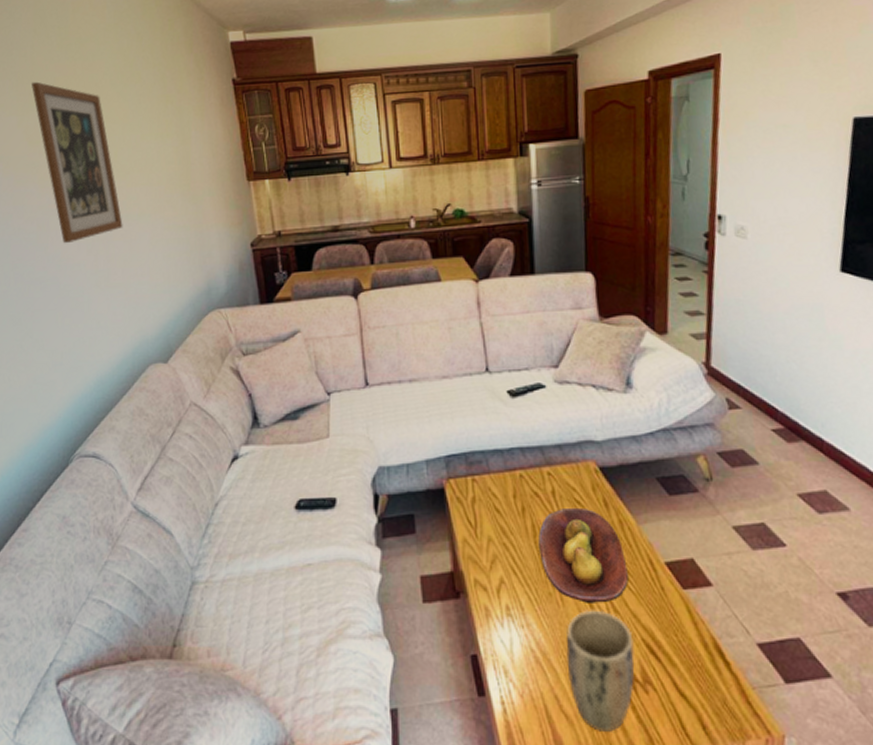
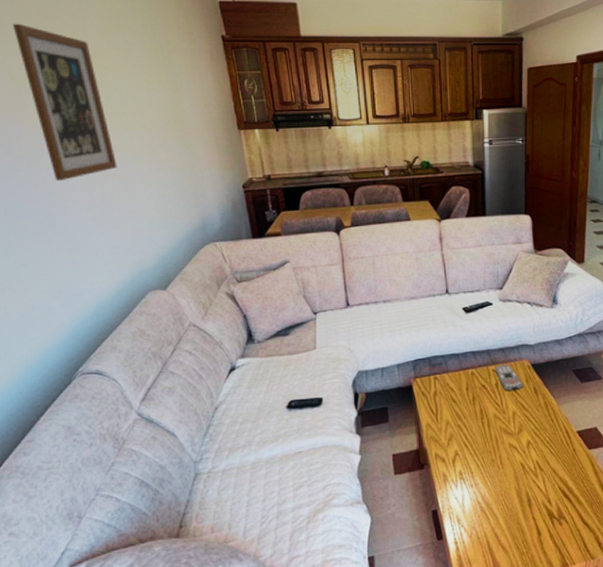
fruit bowl: present [538,507,628,603] -> none [485,395,550,465]
remote control: none [551,466,590,502] -> present [495,364,524,392]
plant pot: present [566,610,635,732] -> none [504,469,553,555]

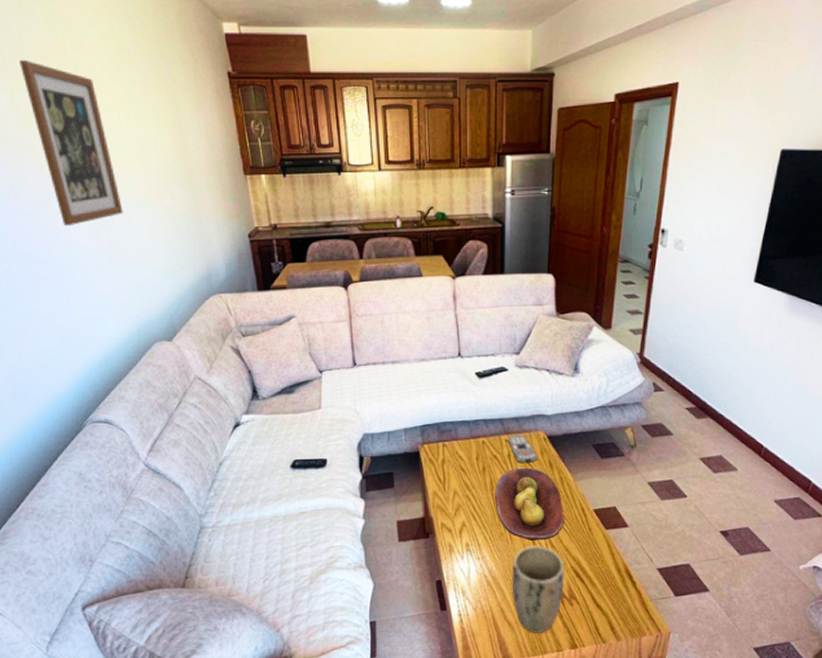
fruit bowl: none [485,395,550,465] -> present [495,467,564,540]
plant pot: none [504,469,553,555] -> present [512,545,564,633]

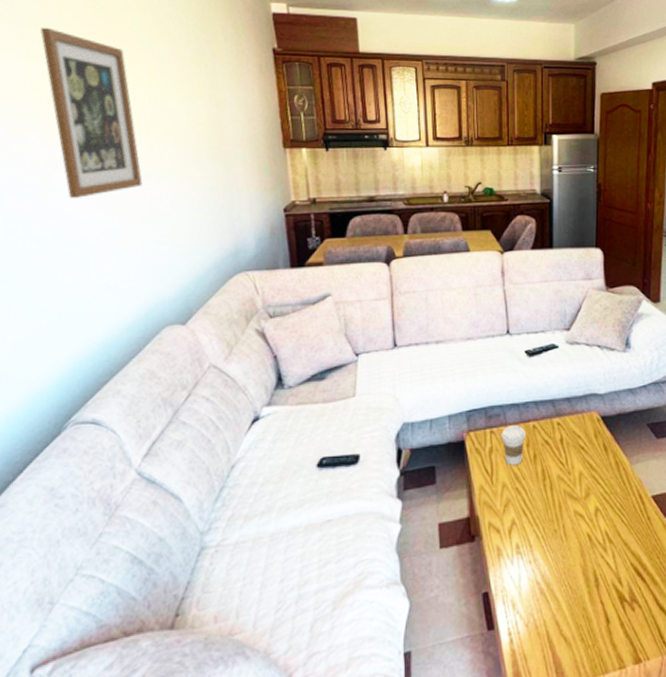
coffee cup: none [453,441,475,476] -> present [501,425,526,466]
fruit bowl: present [495,467,564,540] -> none [547,452,621,536]
remote control: present [508,435,538,464] -> none [560,416,592,448]
plant pot: present [512,545,564,633] -> none [567,541,624,649]

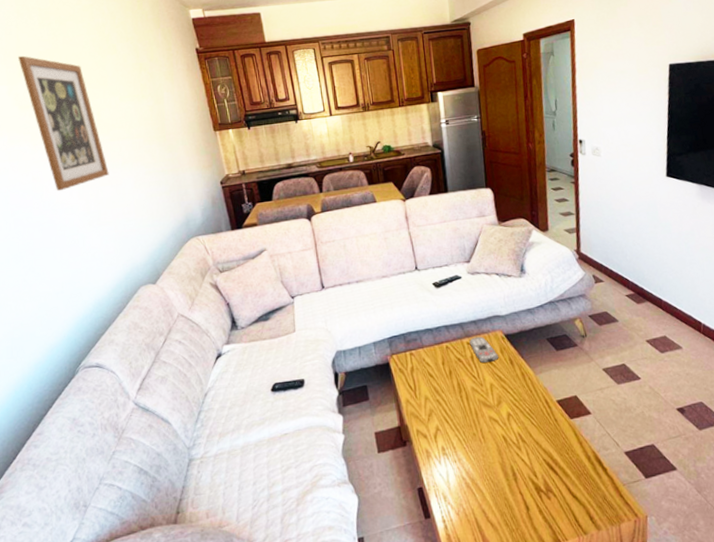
coffee cup: present [501,425,526,466] -> none [419,347,441,381]
remote control: none [560,416,592,448] -> present [469,336,499,364]

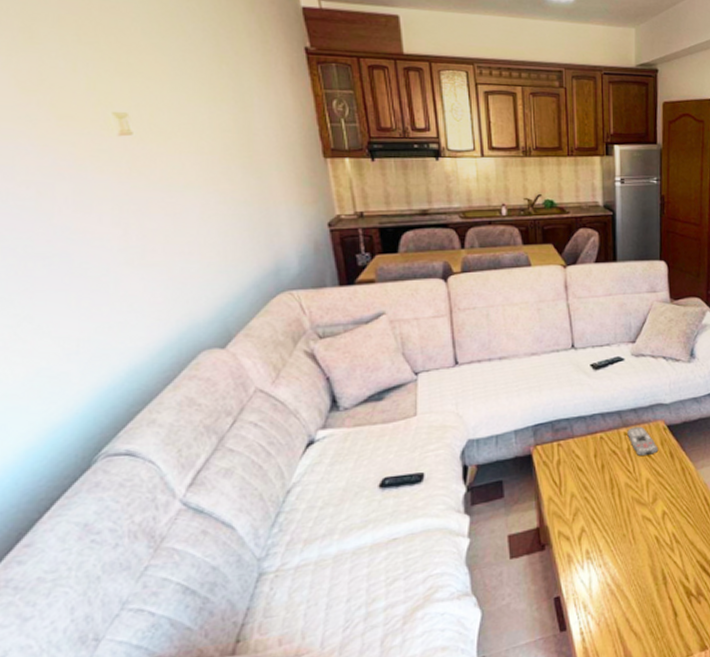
wall art: present [18,55,109,192] -> none [22,16,163,214]

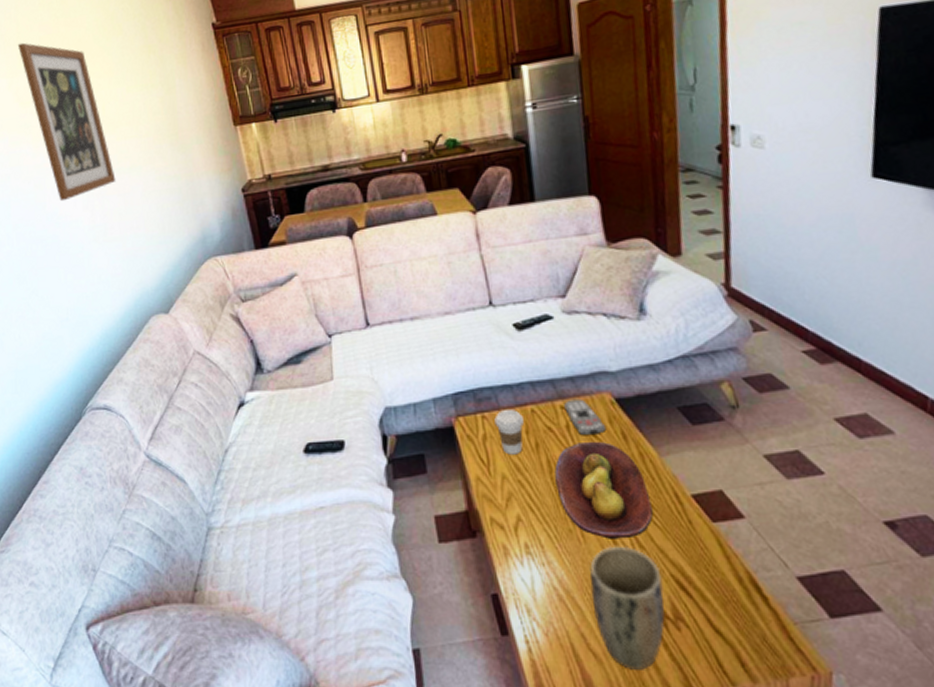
wall art: none [22,16,163,214] -> present [18,42,116,202]
coffee cup: none [568,437,593,476] -> present [494,410,524,455]
fruit bowl: none [615,460,688,539] -> present [554,441,653,539]
plant pot: none [636,542,691,641] -> present [590,546,665,670]

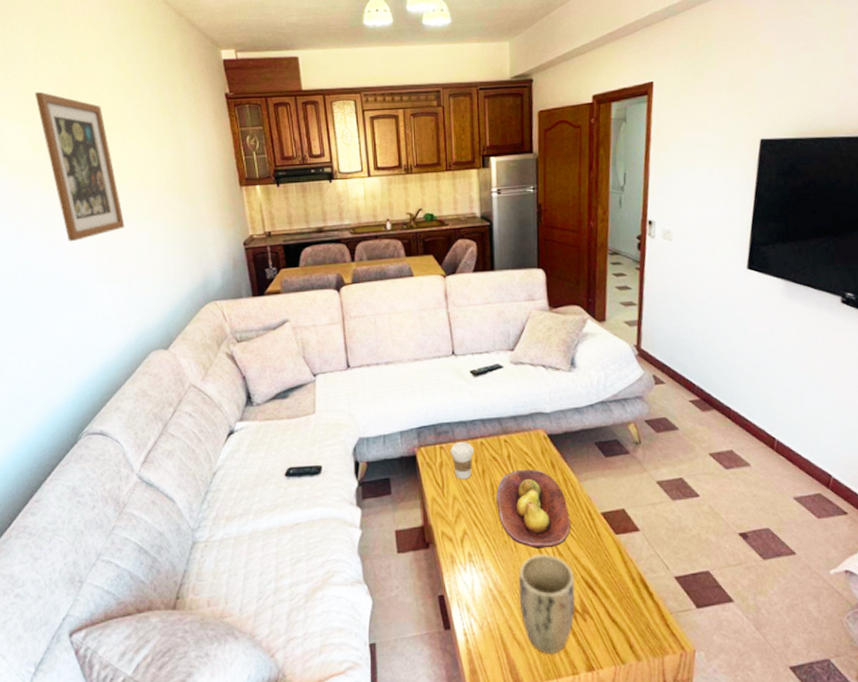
remote control: present [564,399,607,436] -> none [507,434,540,465]

